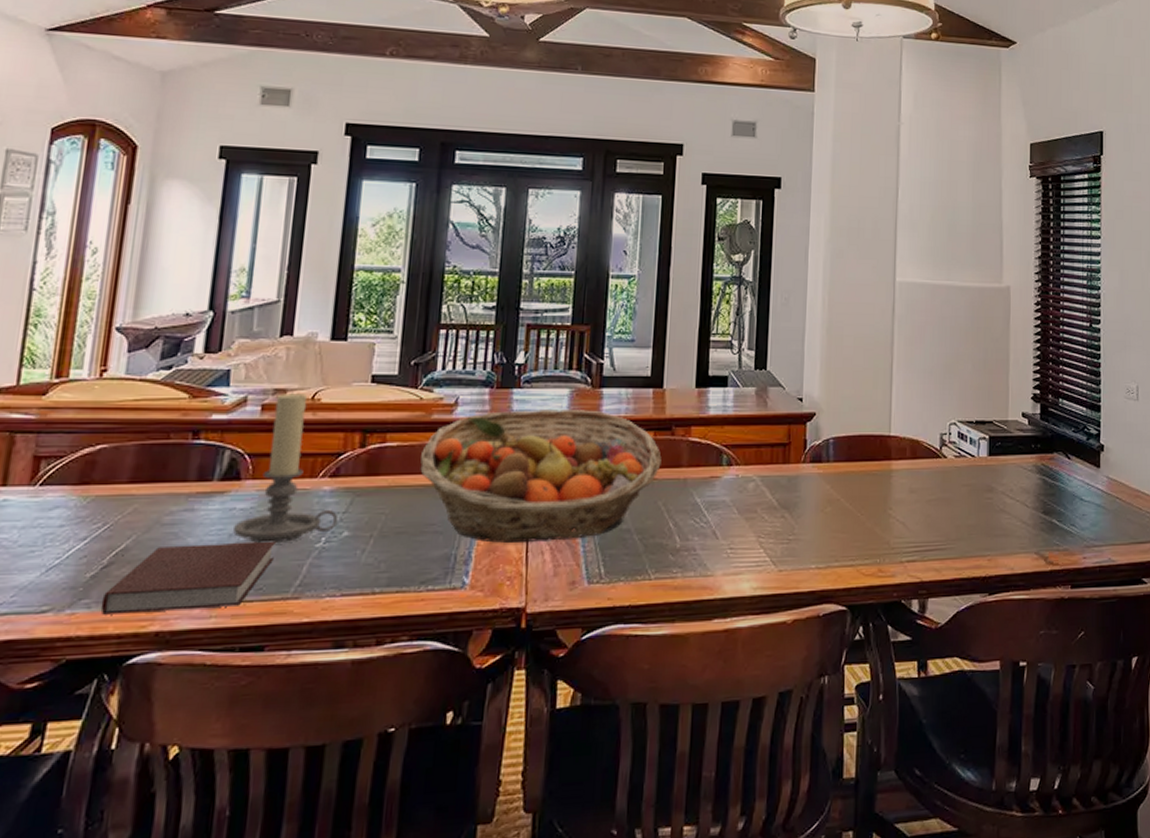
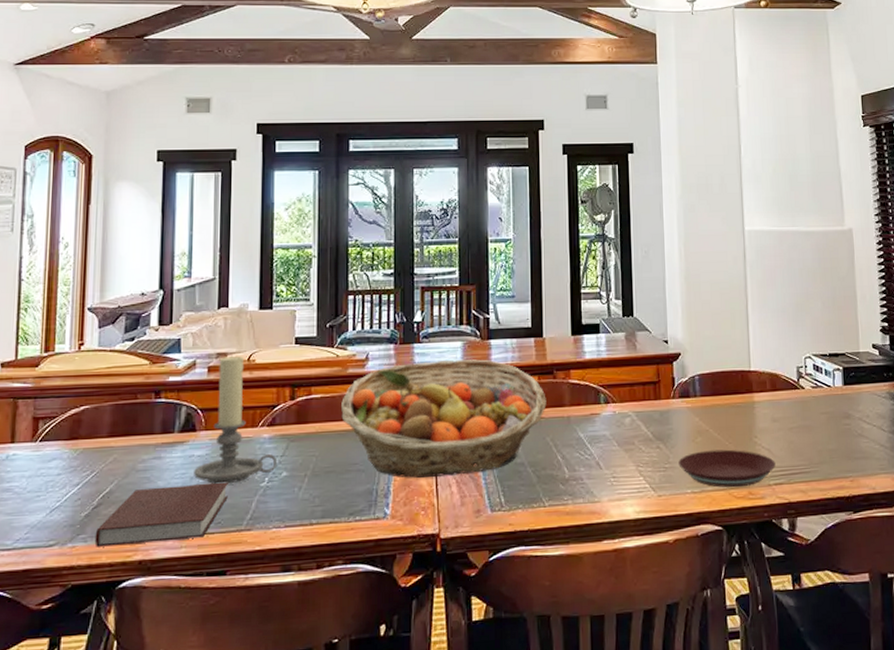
plate: none [804,521,910,564] -> present [678,449,776,488]

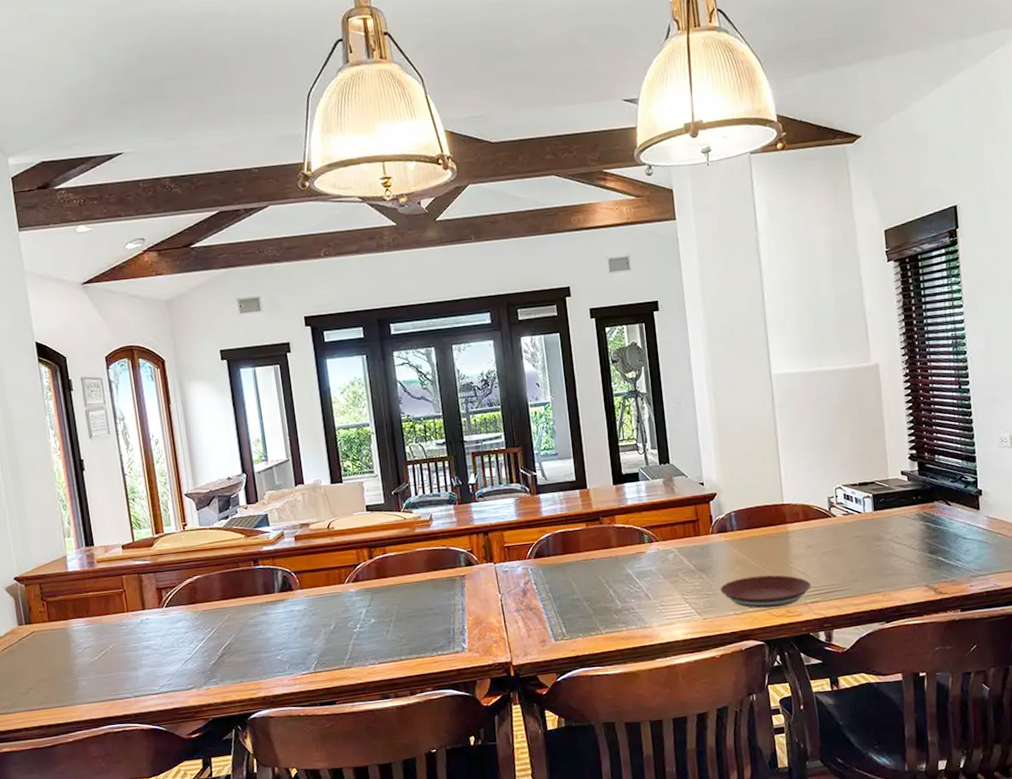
notebook: present [94,482,228,547] -> none [224,630,328,688]
candle holder: present [194,355,278,484] -> none [296,525,366,633]
fruit basket: present [341,359,547,478] -> none [413,512,596,618]

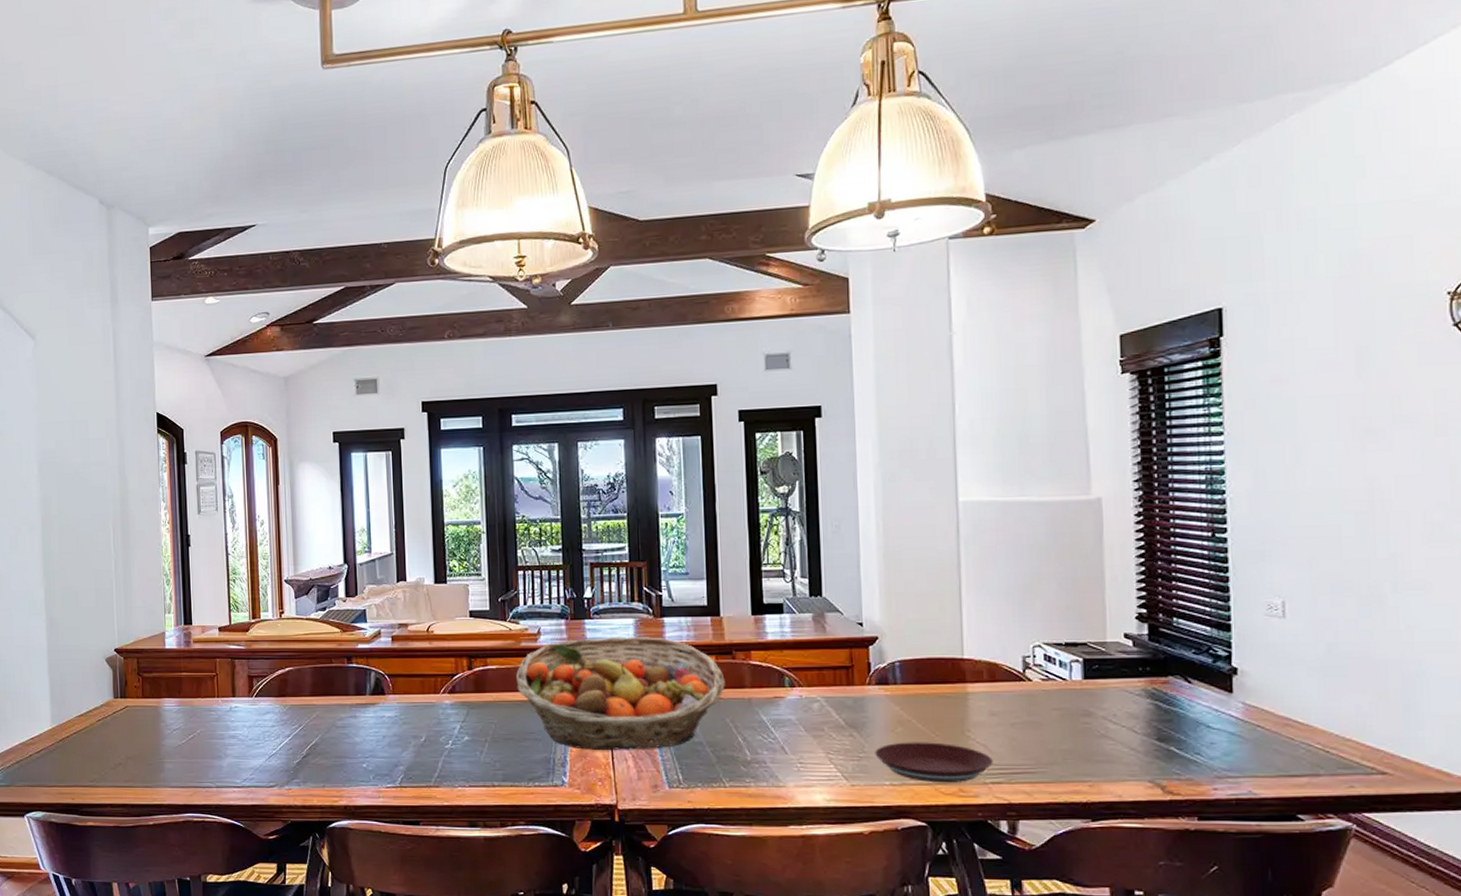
fruit basket: none [413,512,596,618] -> present [516,636,725,750]

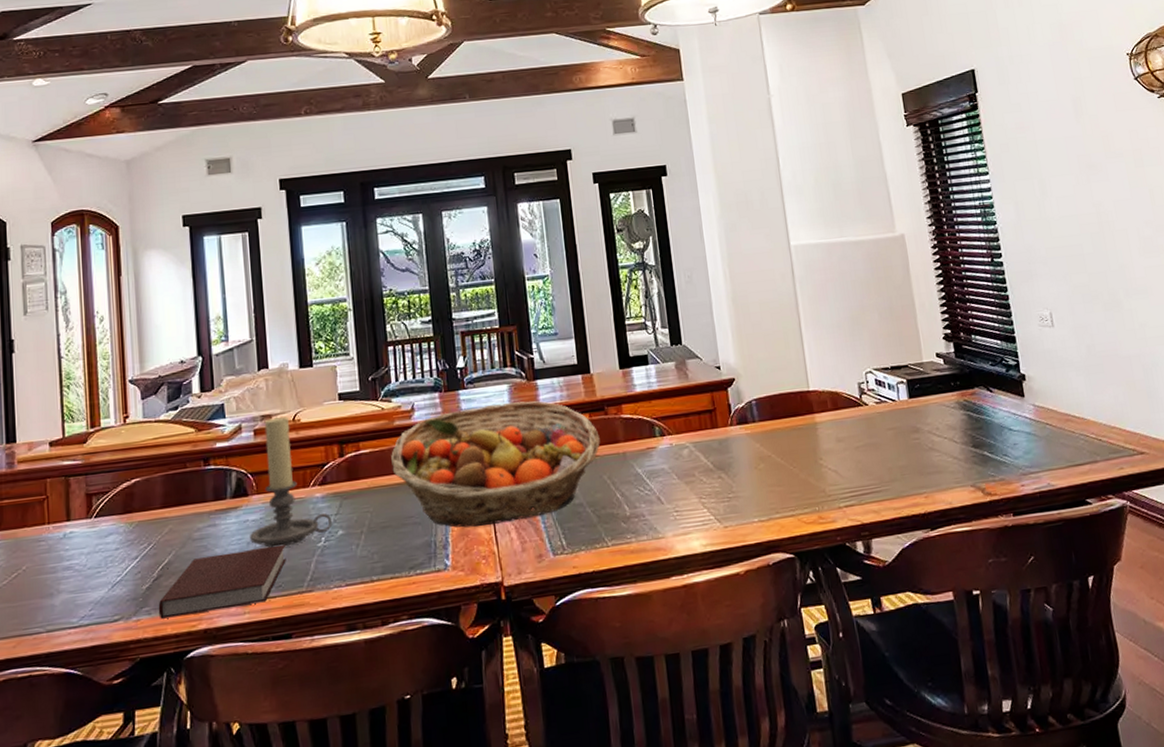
notebook: none [306,742,417,791] -> present [158,544,286,619]
candle holder: none [386,626,460,743] -> present [250,416,333,548]
plate: present [875,742,993,783] -> none [742,474,845,514]

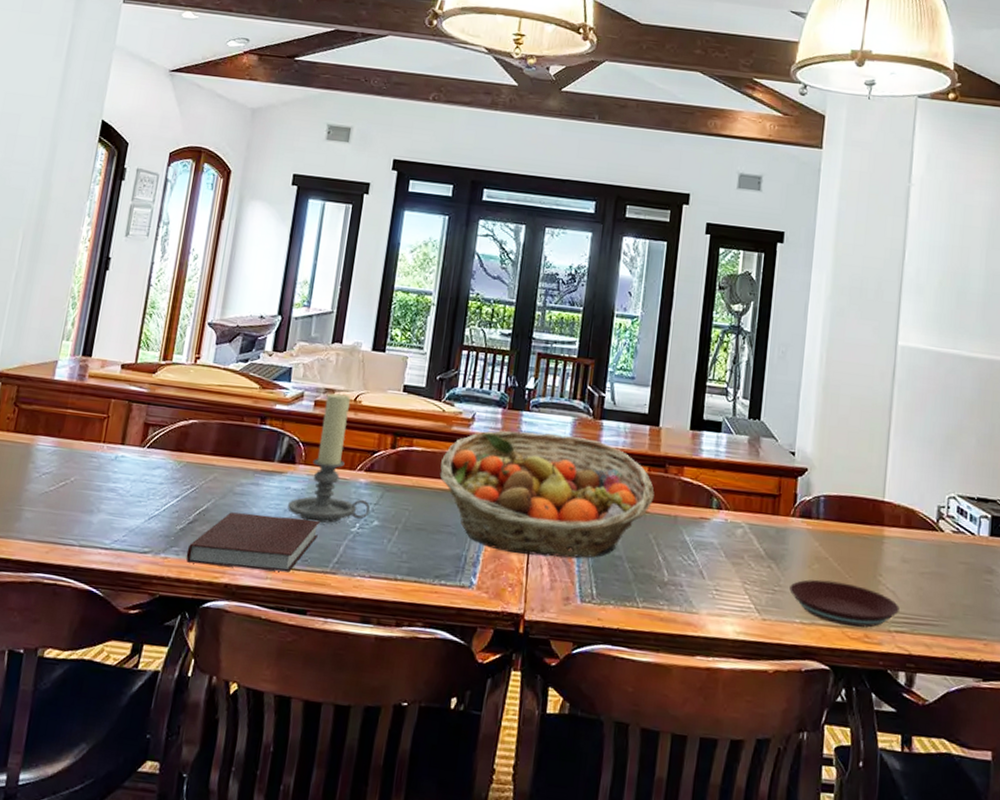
plate: none [742,474,845,514] -> present [789,579,899,628]

